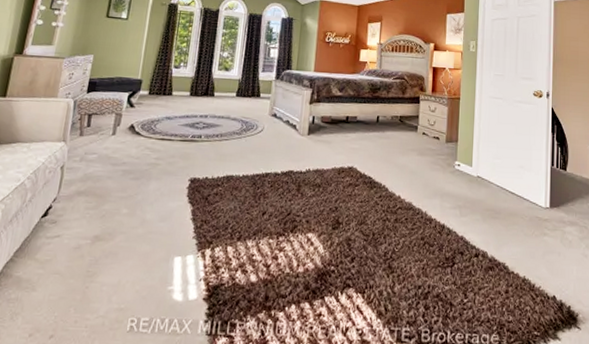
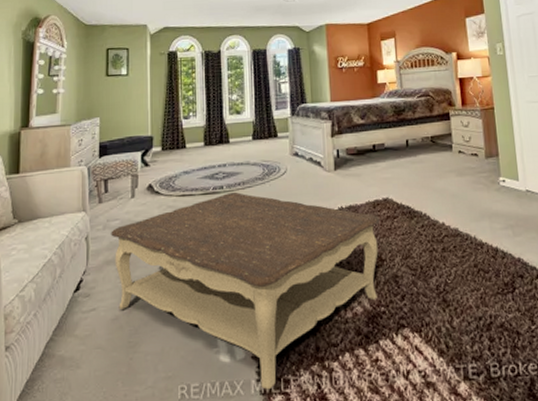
coffee table: none [82,142,343,332] -> present [111,191,380,390]

